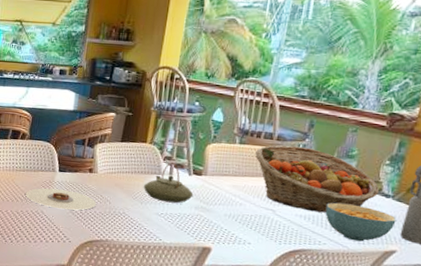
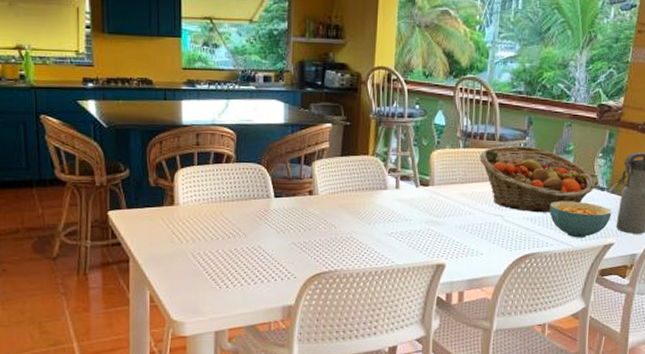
plate: present [25,188,96,211] -> none [238,218,320,241]
teapot: present [143,162,194,204] -> none [369,175,422,220]

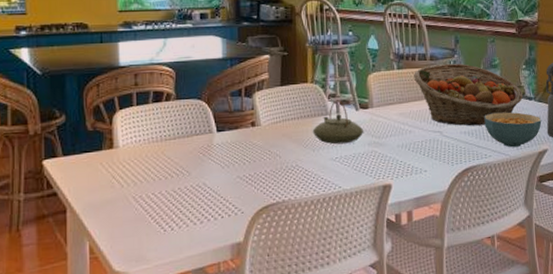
teapot: none [369,175,422,220] -> present [312,100,364,145]

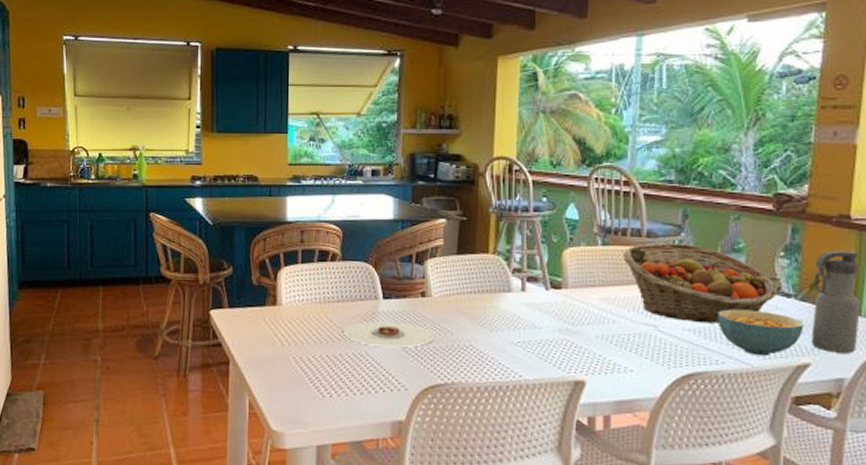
plate: none [181,152,265,177] -> present [343,321,434,348]
teapot: present [312,100,364,145] -> none [491,276,555,327]

